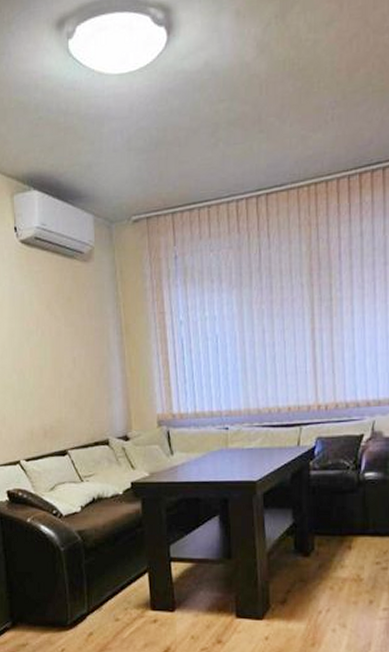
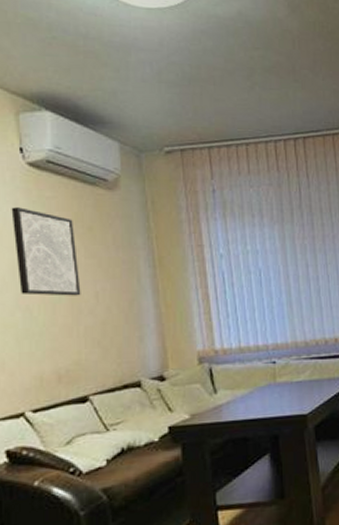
wall art: none [8,282,62,361] -> present [11,207,81,296]

